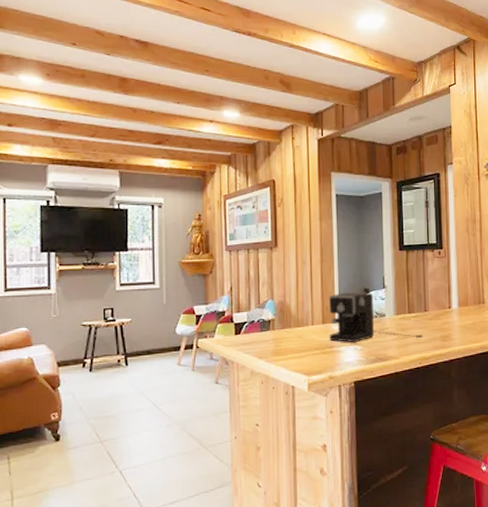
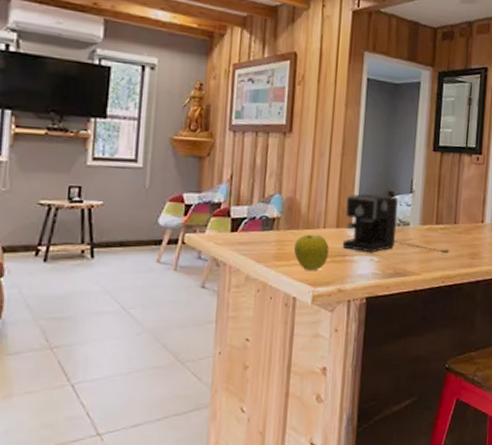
fruit: none [288,331,318,362] -> present [293,234,329,270]

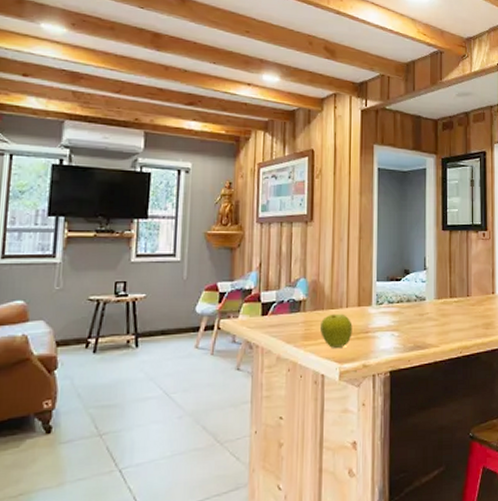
coffee maker: present [342,194,450,253] -> none [364,273,465,329]

